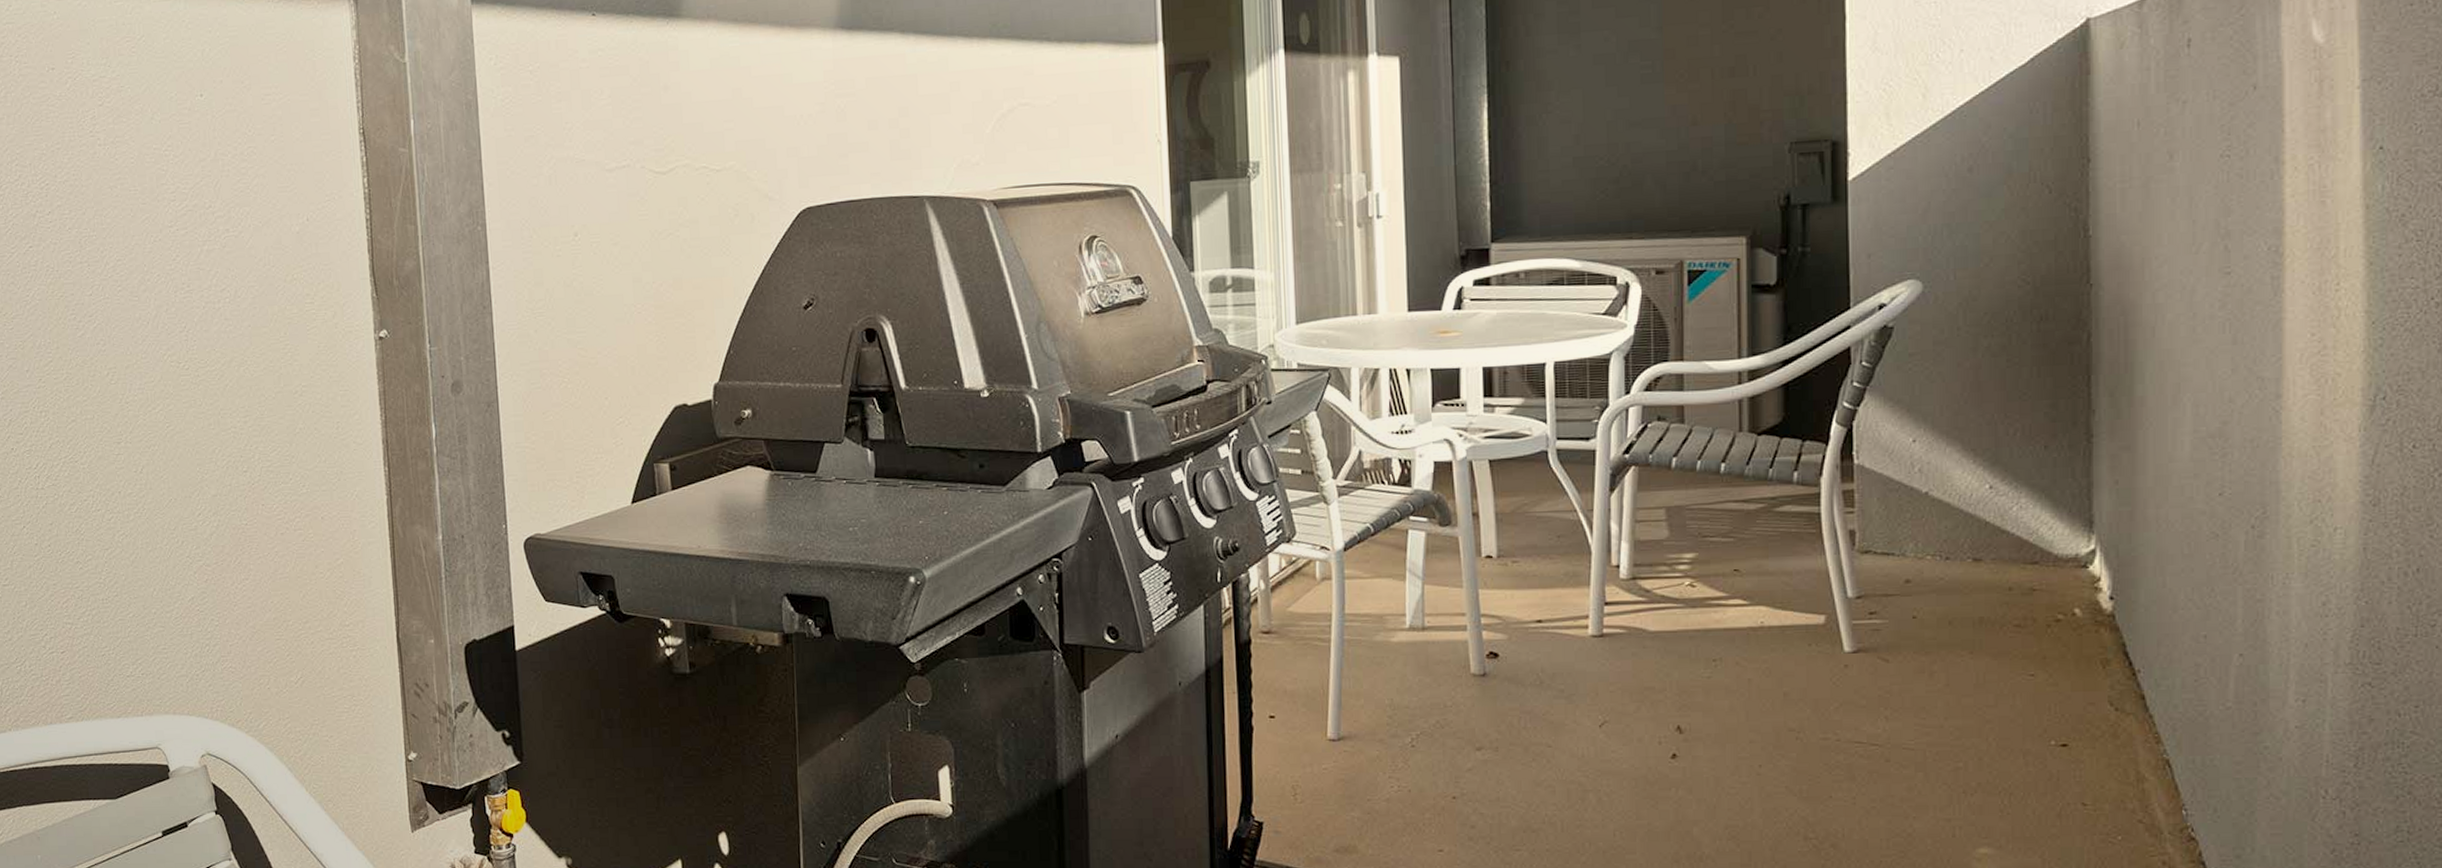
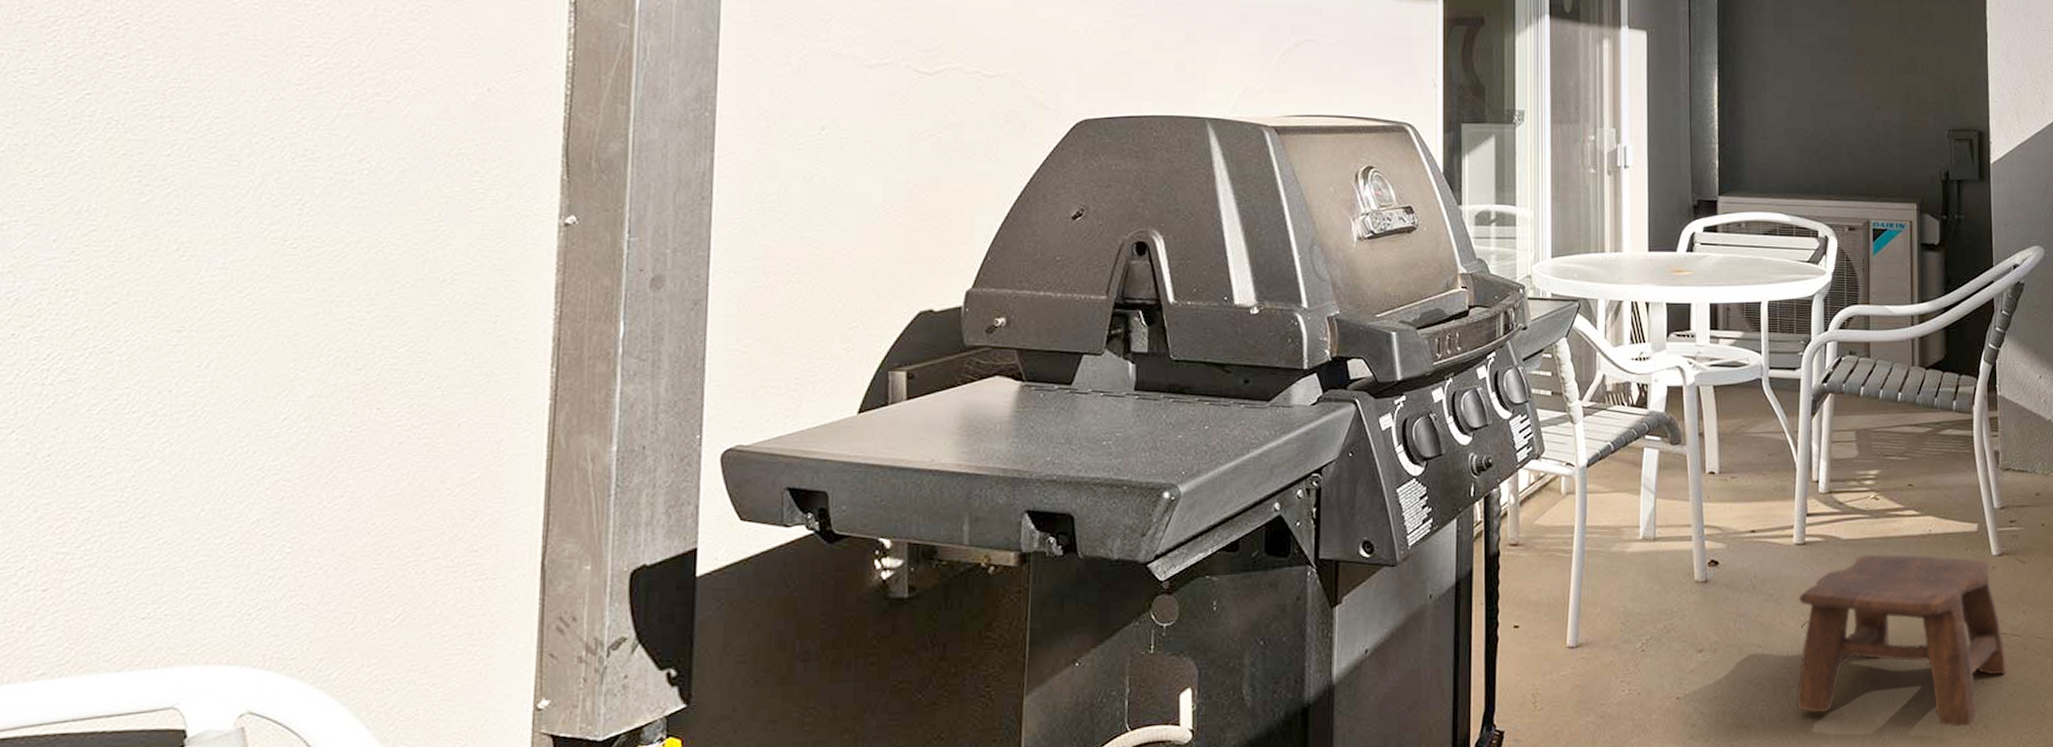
stool: none [1594,648,1863,845] -> present [1797,554,2007,728]

